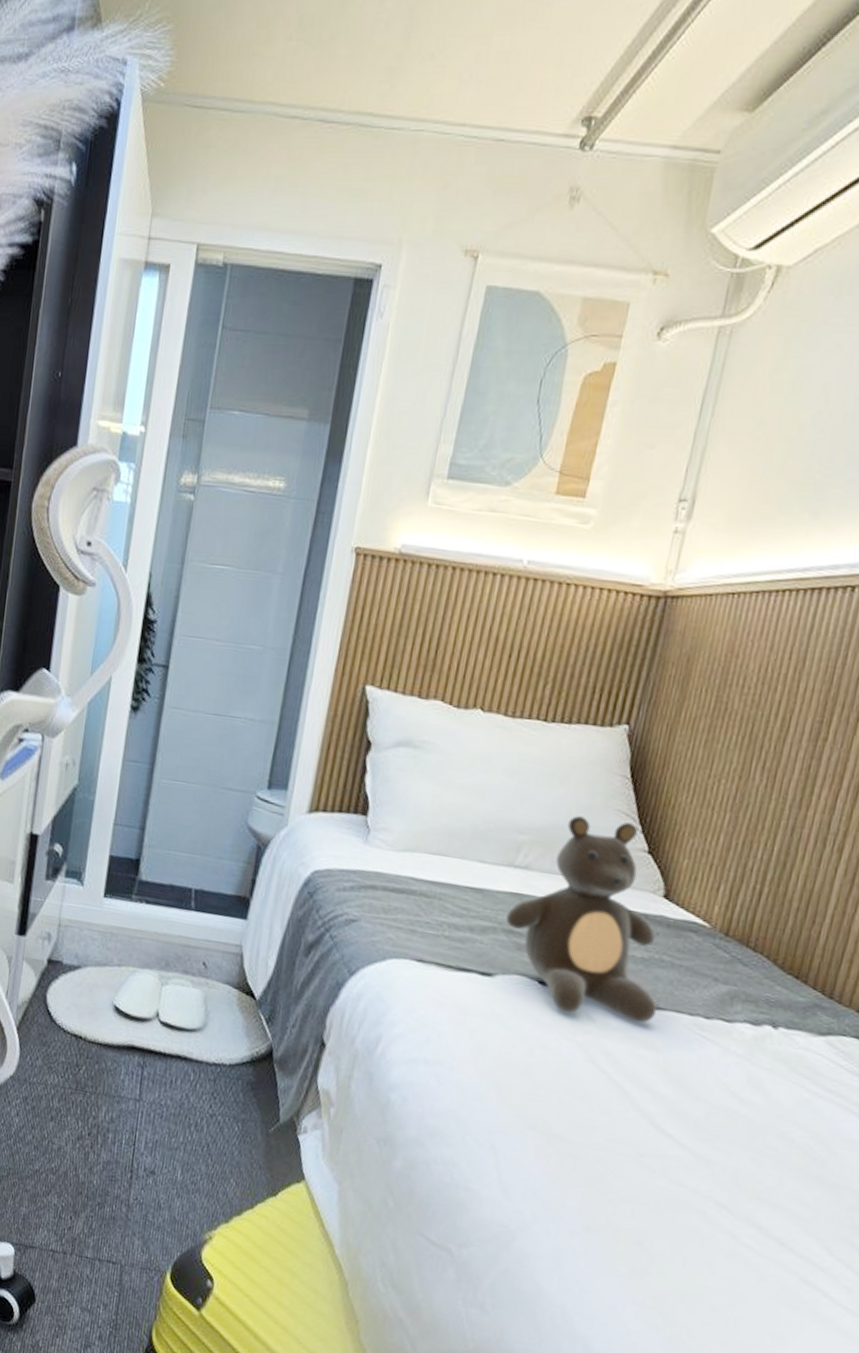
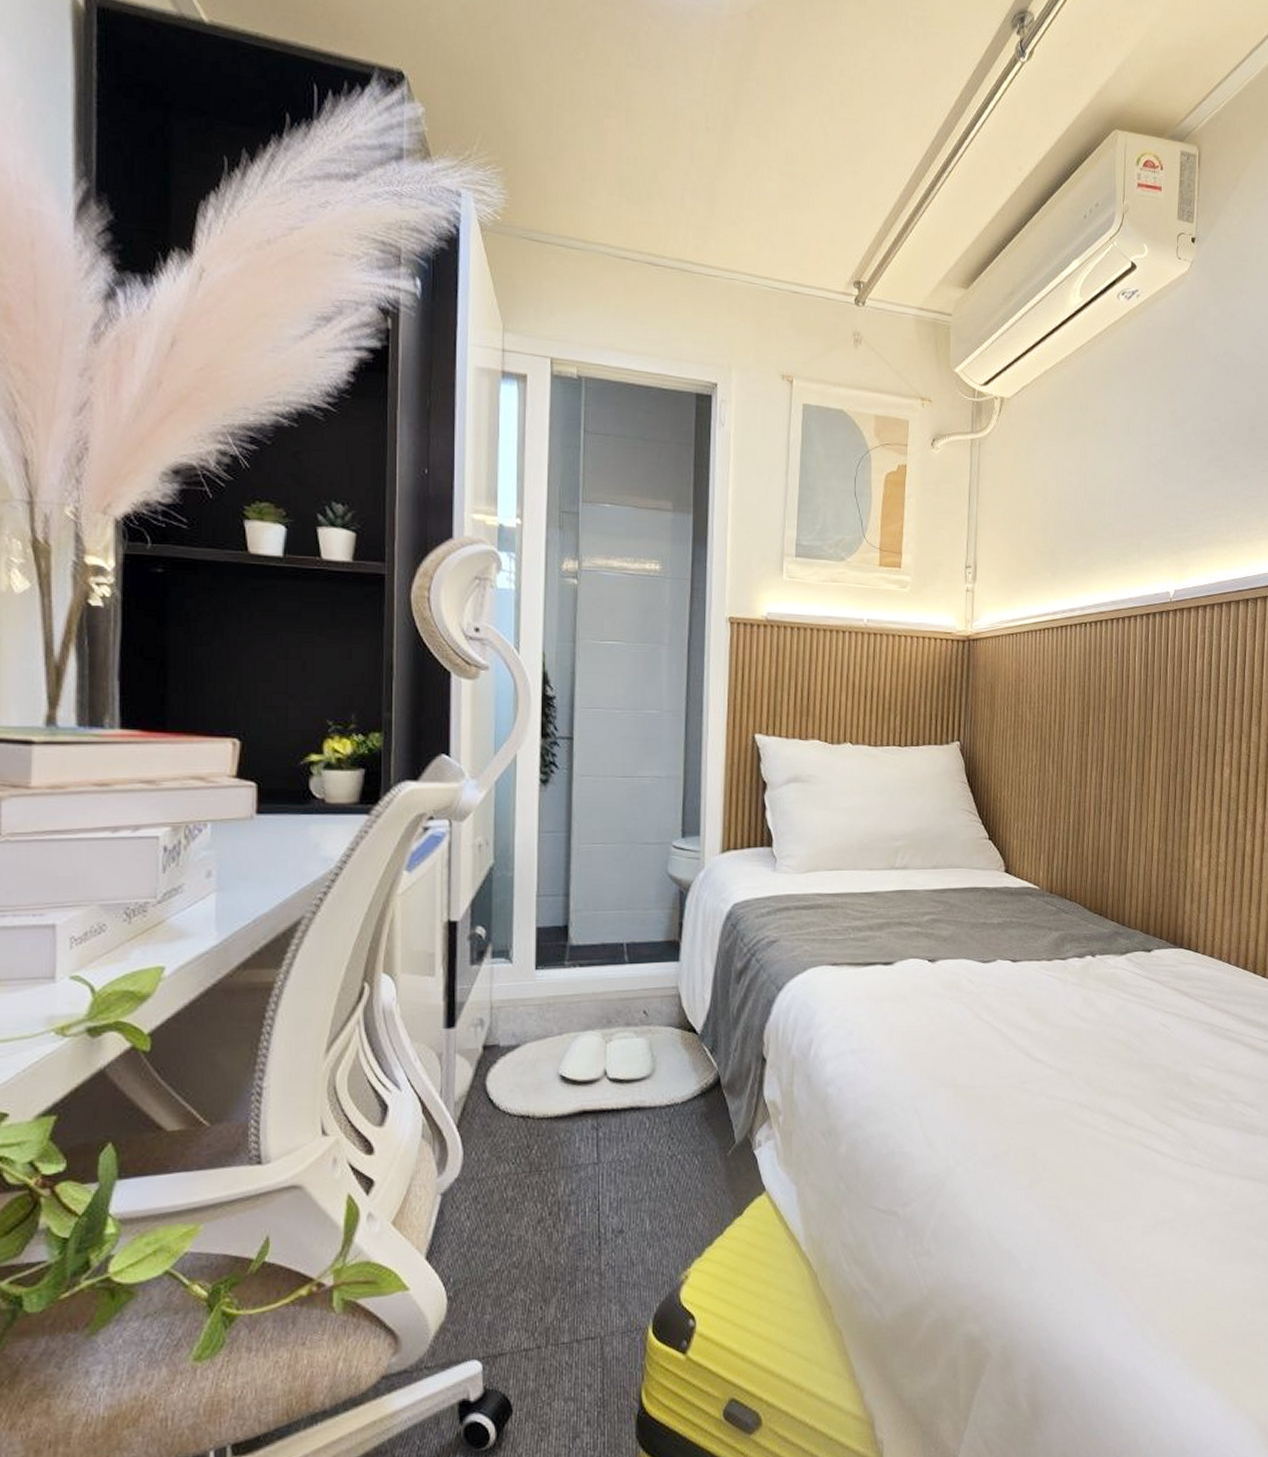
teddy bear: present [505,816,658,1024] -> none [895,818,1015,982]

